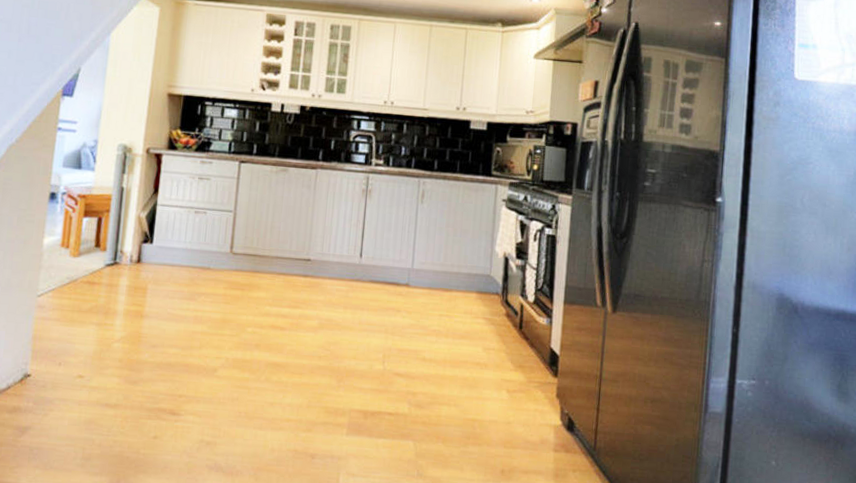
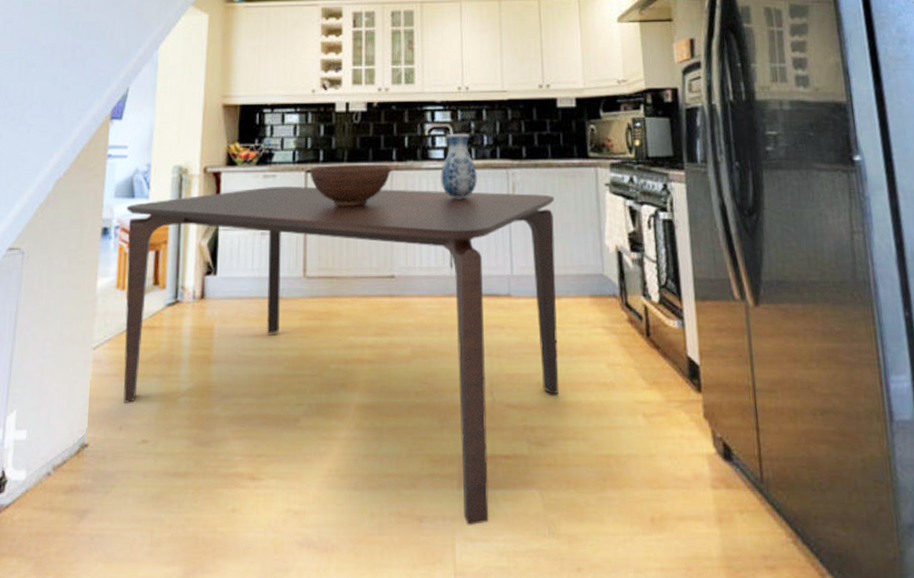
dining table: none [63,171,458,465] -> present [123,186,559,526]
fruit bowl: none [243,158,317,197] -> present [310,164,391,207]
vase: none [359,142,393,200] -> present [441,133,478,199]

